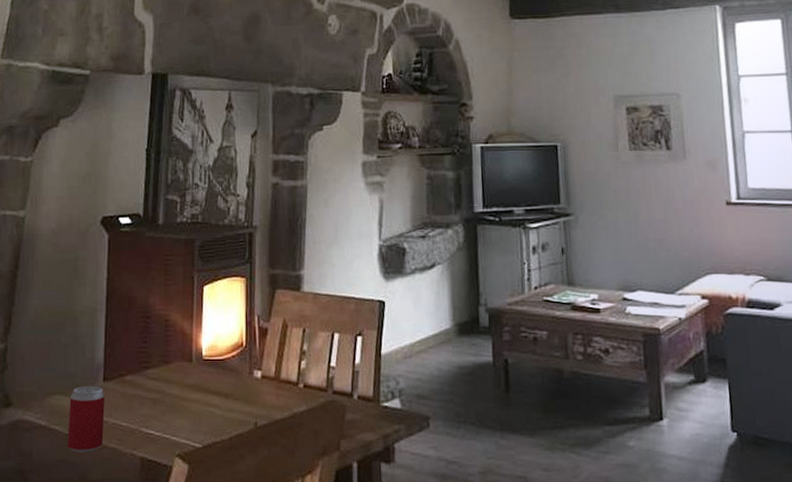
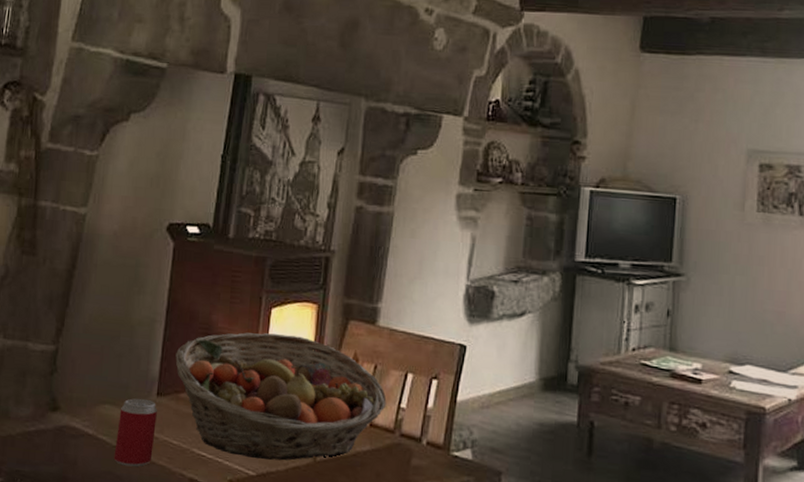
fruit basket: none [118,310,317,431] -> present [175,332,387,461]

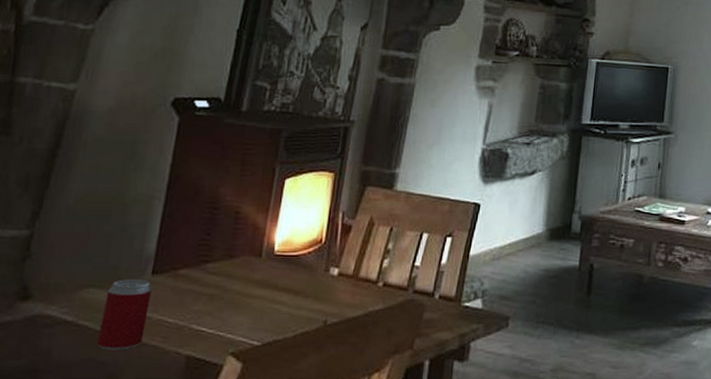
fruit basket: present [175,332,387,461] -> none [175,203,401,329]

